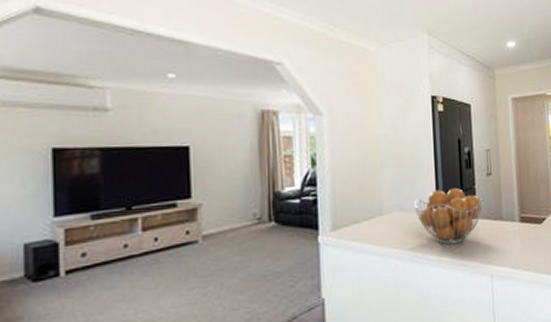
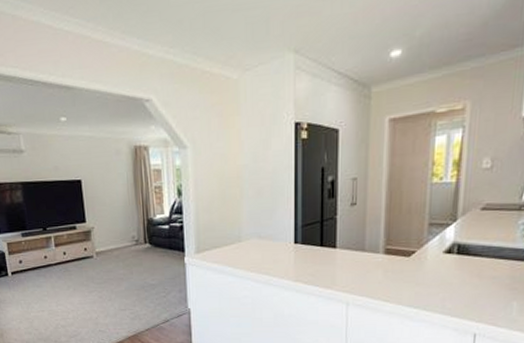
fruit basket: present [415,187,484,244] -> none [272,217,345,271]

